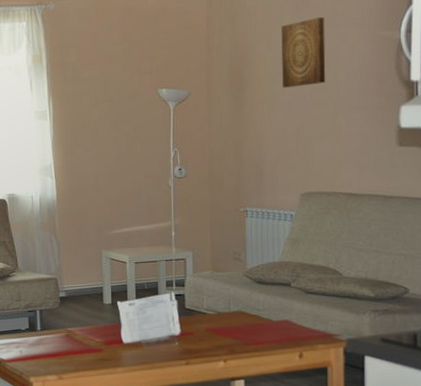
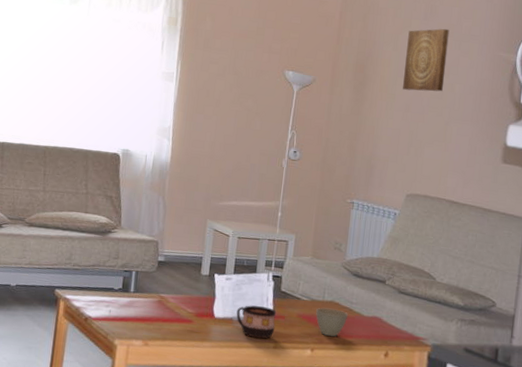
cup: none [144,326,185,357] -> present [236,305,276,339]
cup: none [224,318,257,345] -> present [316,307,349,337]

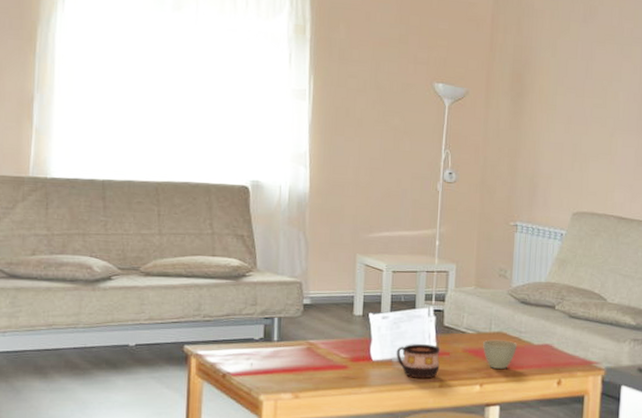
wall art: present [403,28,450,92] -> none [564,31,611,101]

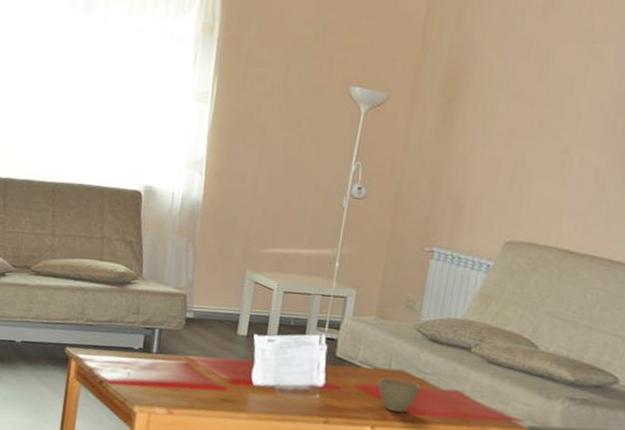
cup: present [396,344,440,379] -> none [279,372,329,412]

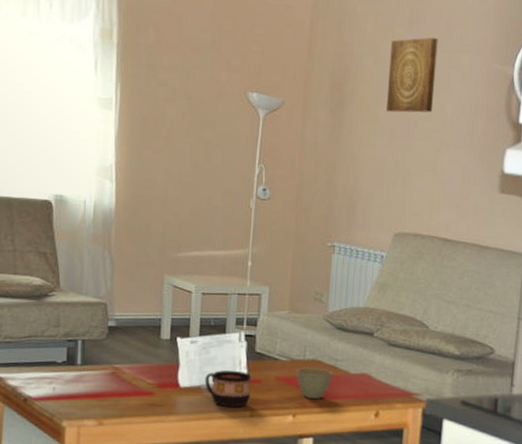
cup: none [279,372,329,412] -> present [205,370,251,407]
wall art: none [507,26,577,110] -> present [386,37,438,113]

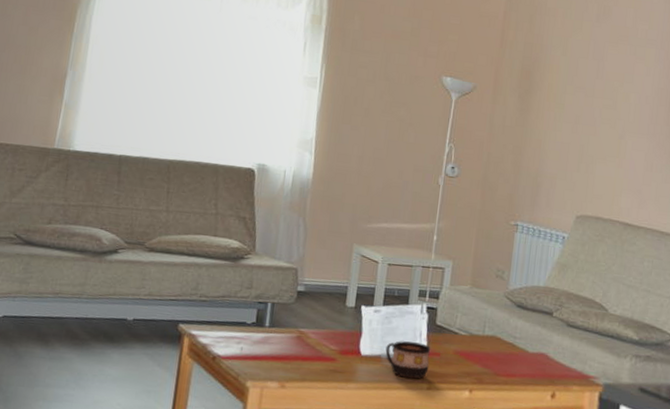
cup: present [296,367,334,399] -> none [475,343,511,376]
wall art: present [386,37,438,113] -> none [573,31,624,102]

